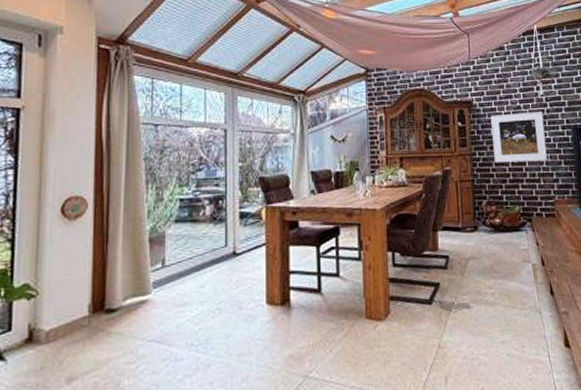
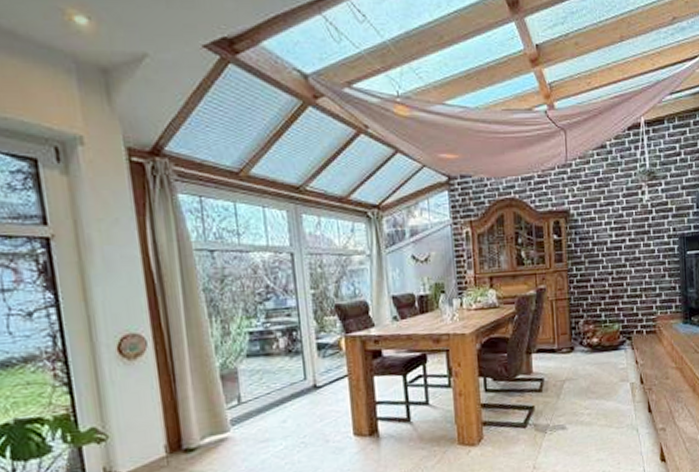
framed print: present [490,112,547,163] -> none [589,219,650,279]

